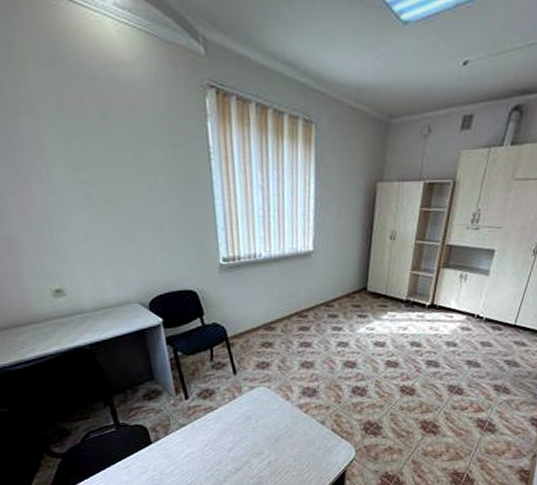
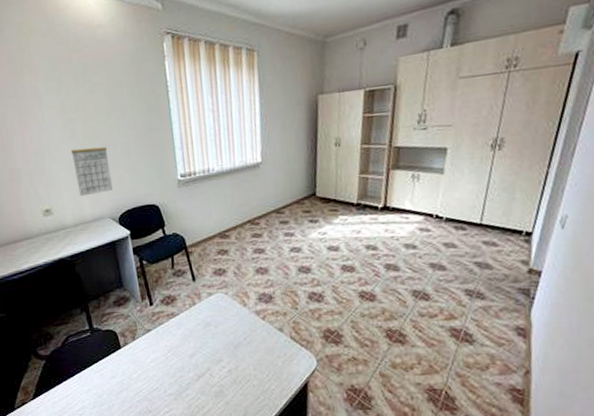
calendar: none [87,218,142,277] -> present [70,146,113,197]

